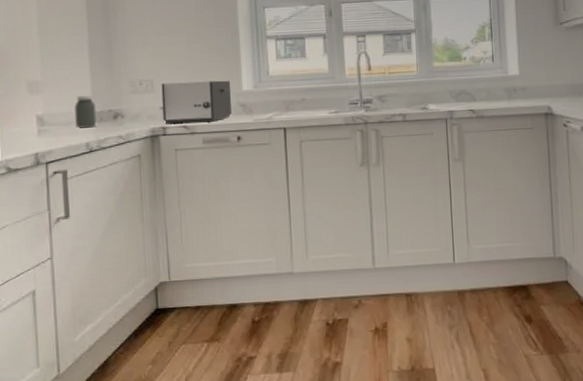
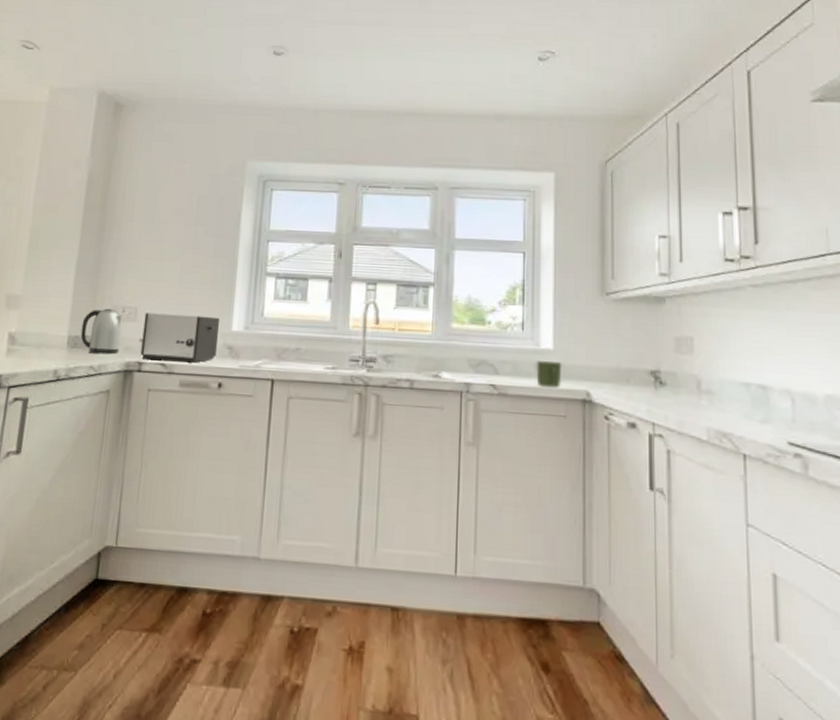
jar: present [74,95,97,128] -> none [46,316,72,353]
kettle: none [104,83,143,125] -> present [80,308,122,354]
mug: none [506,84,528,107] -> present [536,360,562,388]

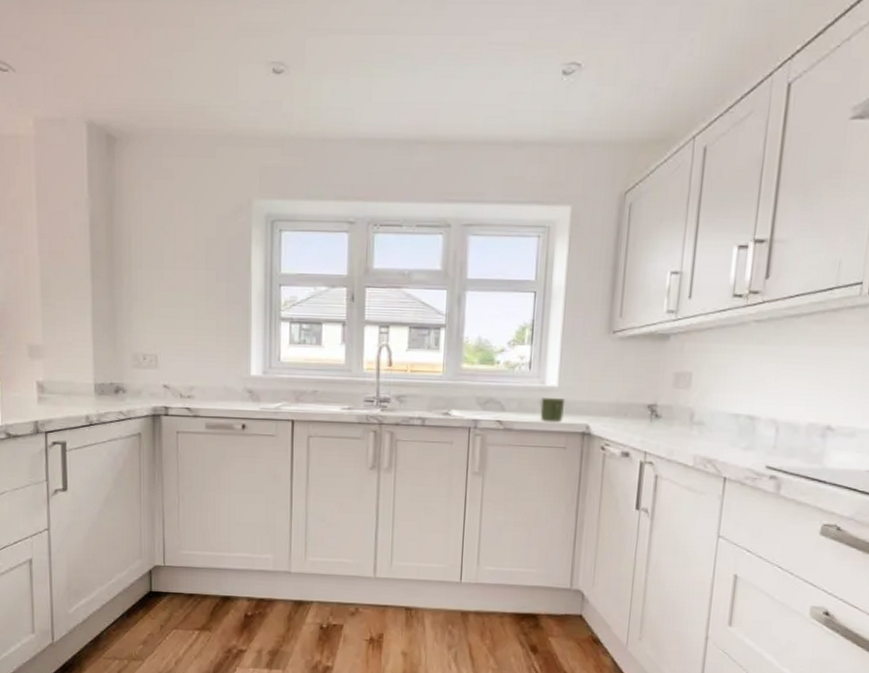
kettle: present [80,308,122,354] -> none [106,356,145,400]
toaster: present [140,313,220,363] -> none [165,360,239,406]

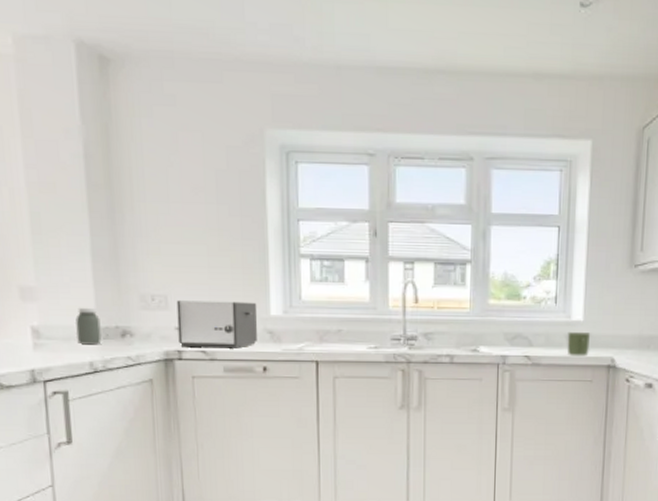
jar: none [75,364,97,400] -> present [75,307,102,345]
toaster: none [165,360,239,406] -> present [176,300,258,349]

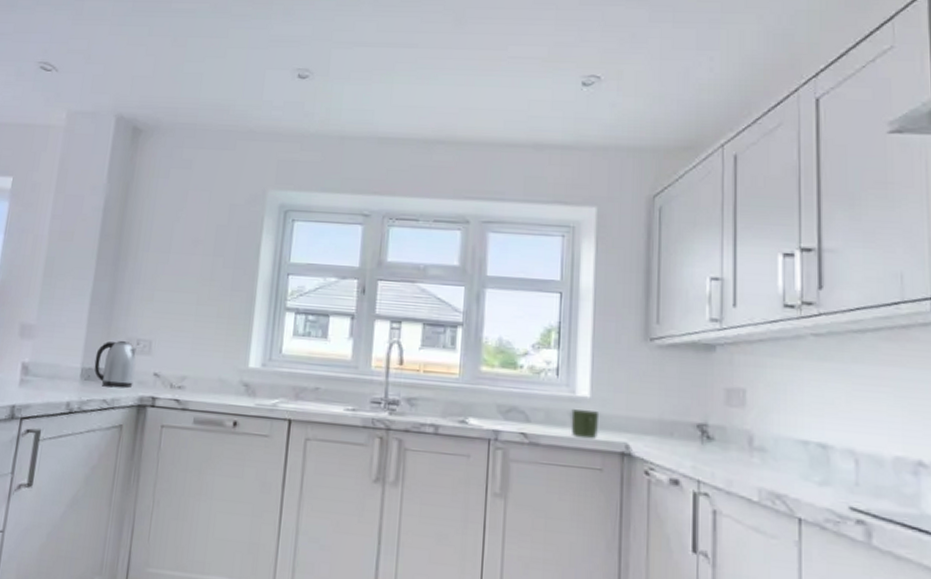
jar: present [75,307,102,345] -> none [59,347,86,386]
kettle: none [110,297,156,344] -> present [94,340,137,388]
toaster: present [176,300,258,349] -> none [154,346,237,400]

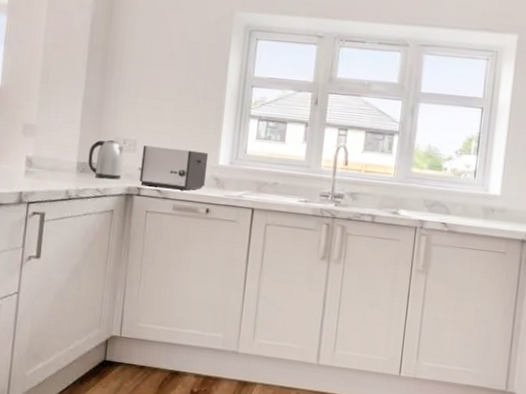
toaster: none [154,346,237,400] -> present [139,145,209,191]
mug: present [571,408,600,440] -> none [482,204,507,229]

